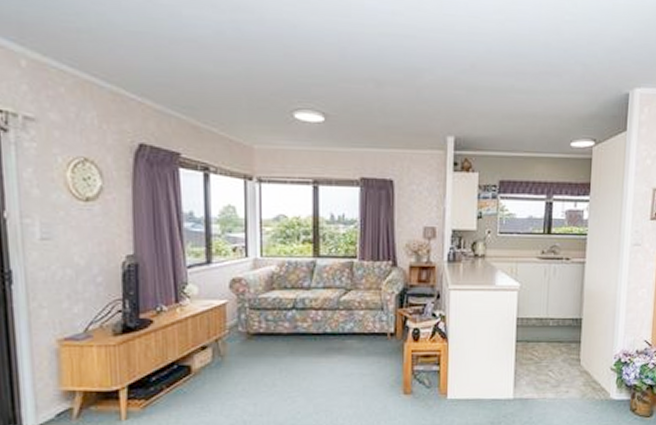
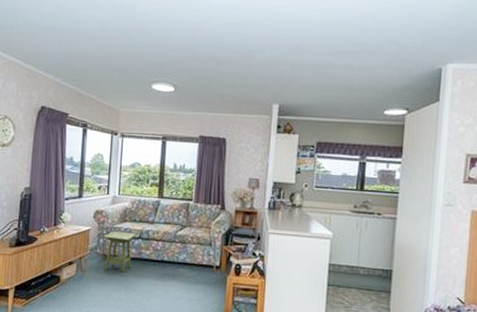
side table: none [245,303,290,353] -> present [103,231,137,273]

